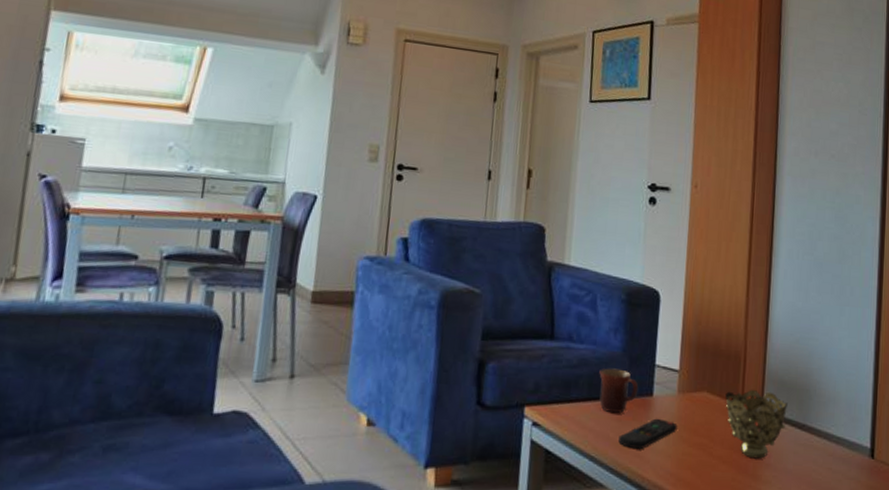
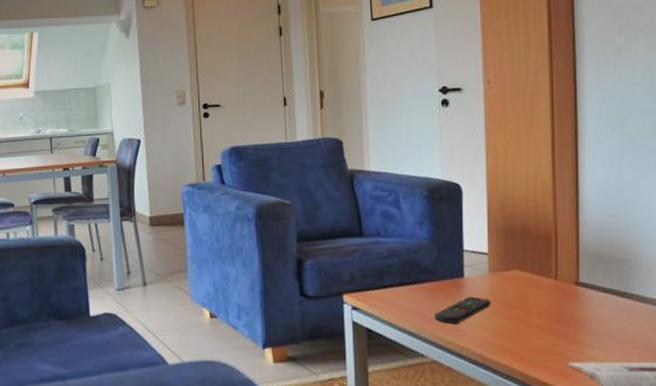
mug: present [599,368,639,414] -> none [409,256,449,295]
decorative bowl: present [725,389,788,459] -> none [538,264,606,326]

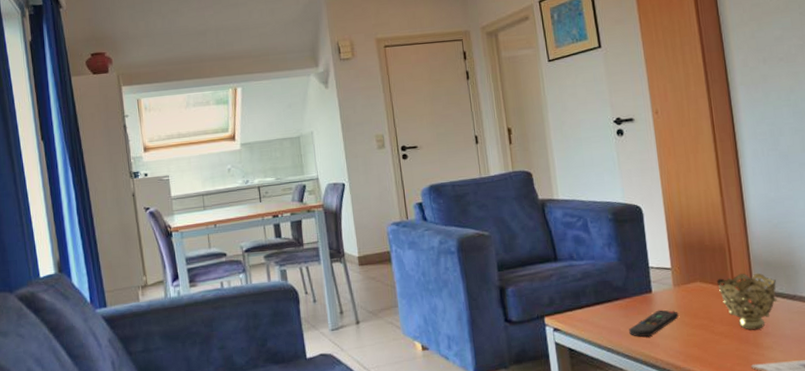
decorative bowl: none [538,264,606,326] -> present [717,273,778,330]

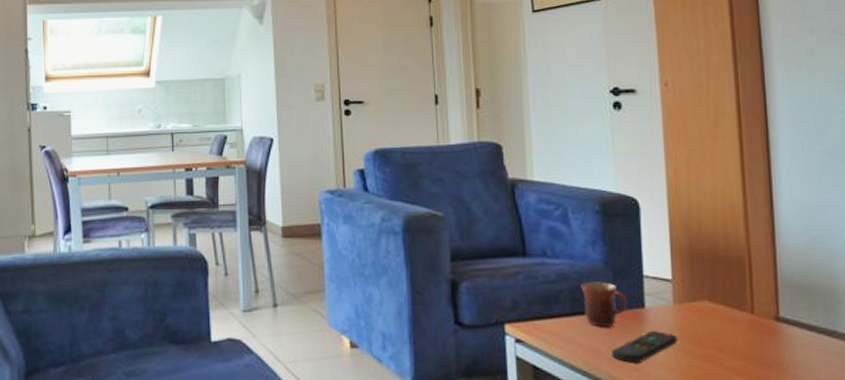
mug: none [601,275,639,312] -> present [581,281,628,328]
decorative bowl: present [717,273,778,330] -> none [731,295,812,370]

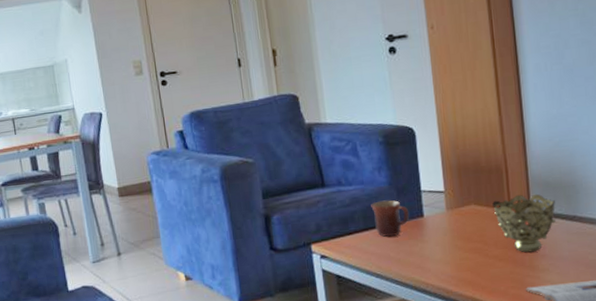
remote control: present [612,330,678,364] -> none [399,234,451,263]
decorative bowl: none [731,295,812,370] -> present [492,194,557,253]

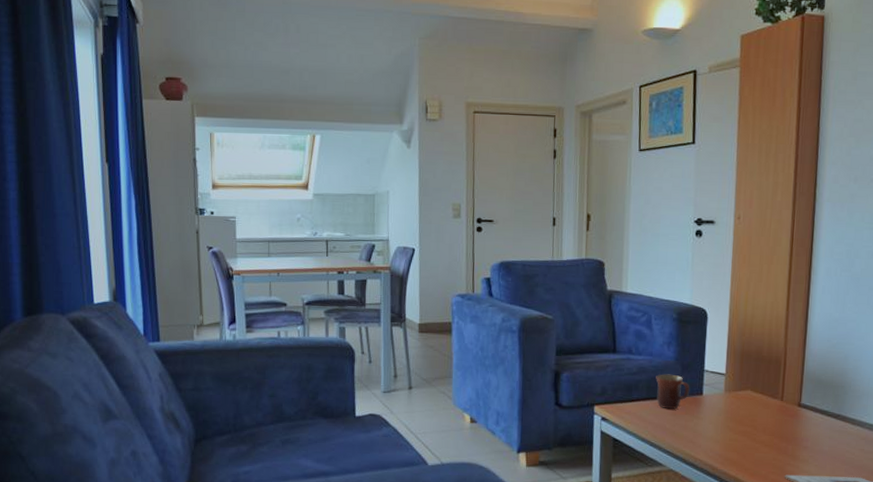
decorative bowl: present [492,194,557,253] -> none [767,387,824,443]

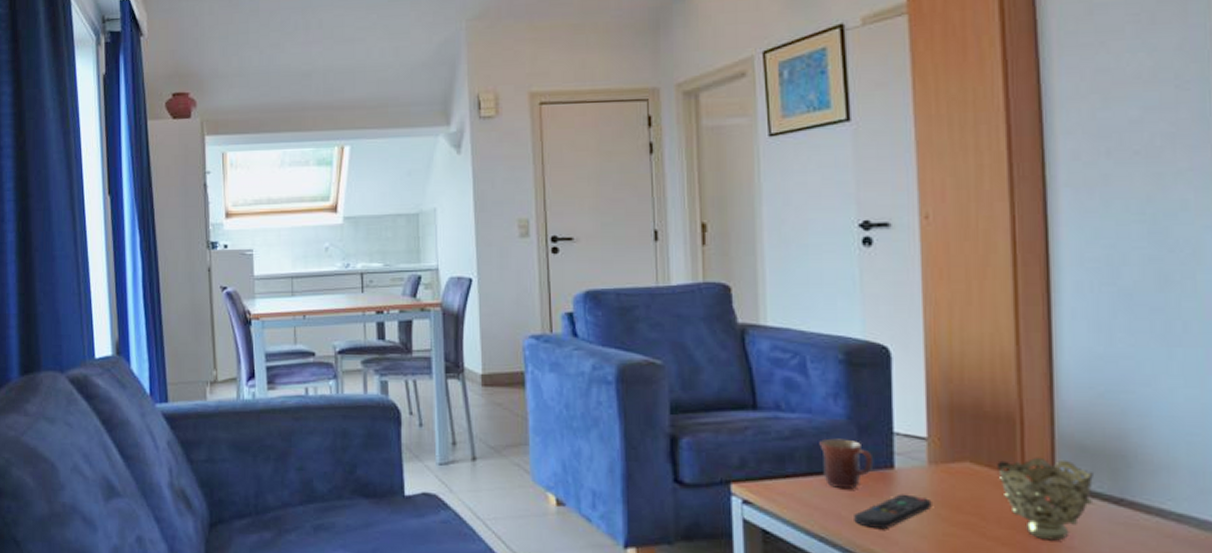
remote control: none [674,412,725,437] -> present [854,494,932,530]
decorative bowl: none [767,387,824,443] -> present [997,457,1094,541]

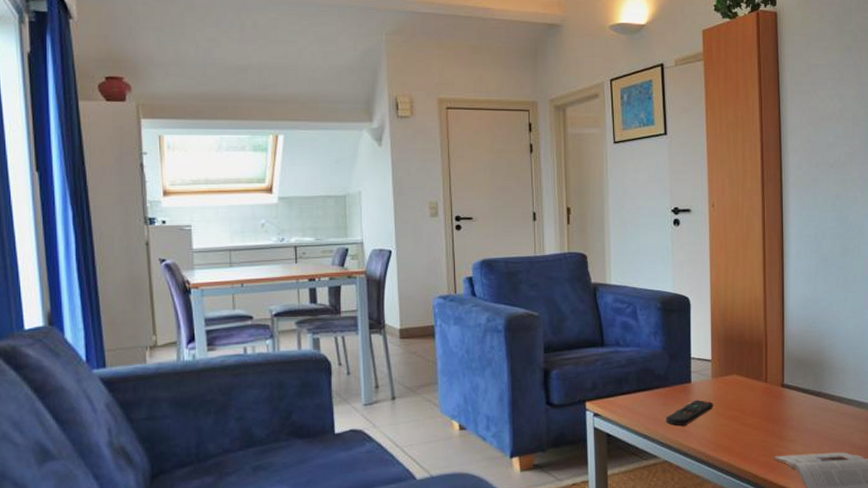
mug: present [819,438,874,490] -> none [645,364,679,400]
decorative bowl: present [997,457,1094,541] -> none [752,368,805,423]

